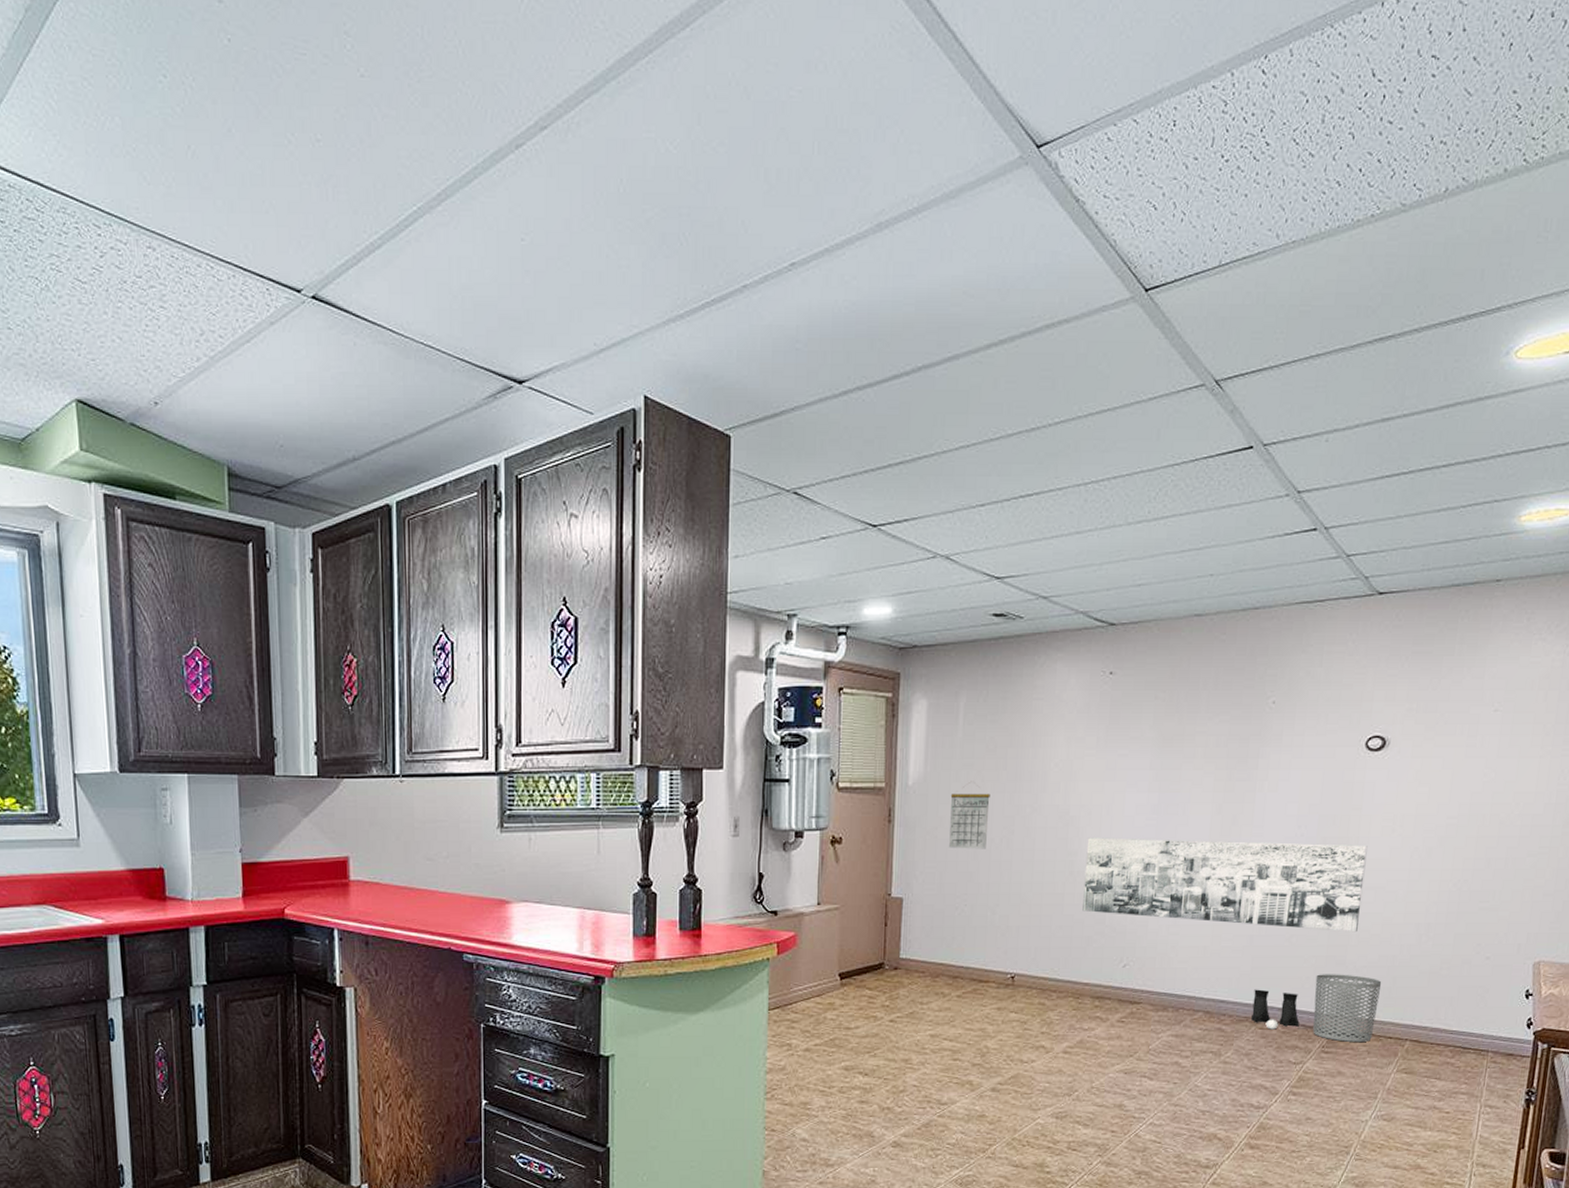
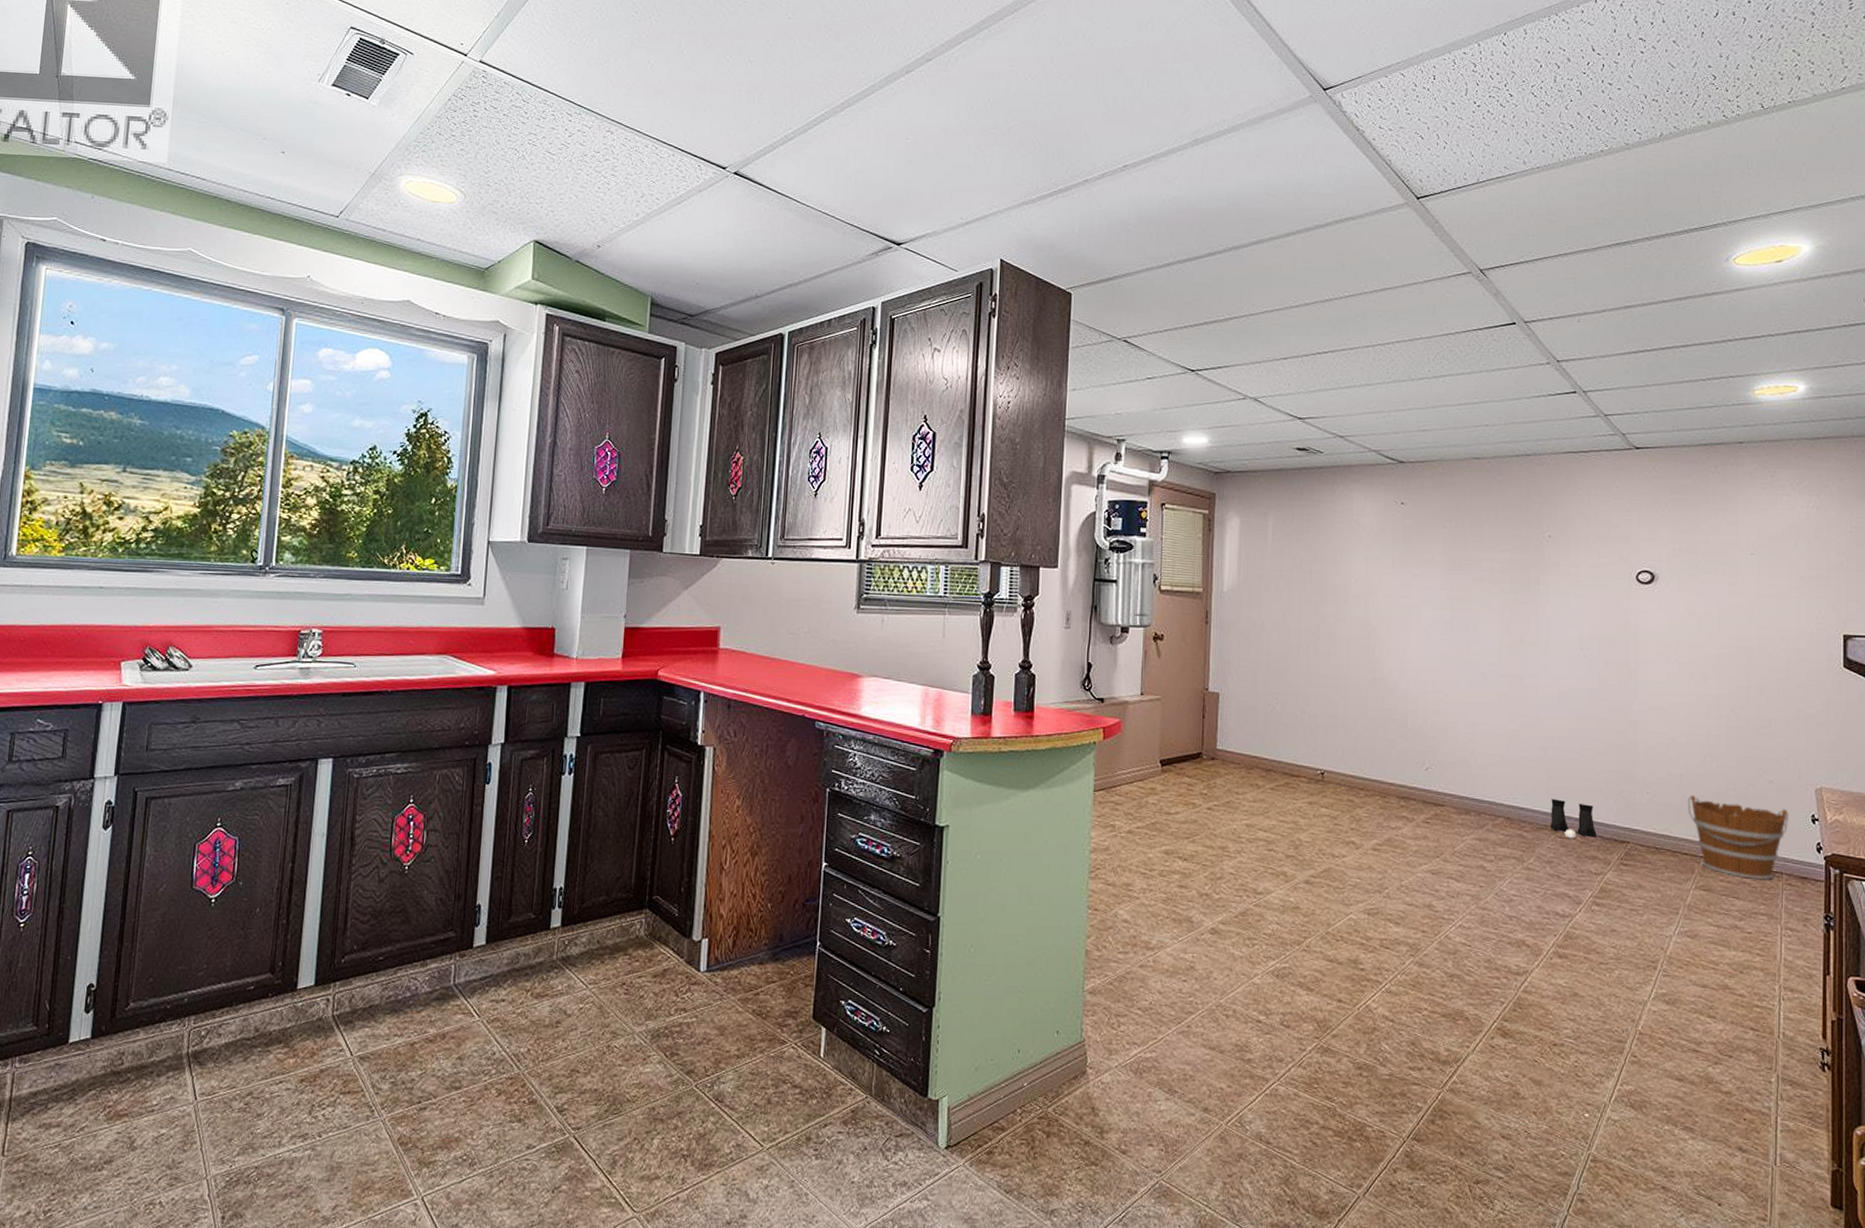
calendar: present [948,781,990,849] -> none [1260,590,1297,653]
wall art: present [1082,837,1368,933] -> none [1385,647,1647,750]
waste bin: present [1313,974,1382,1043] -> none [1609,788,1672,858]
bucket: none [1397,977,1502,1060] -> present [1687,795,1788,880]

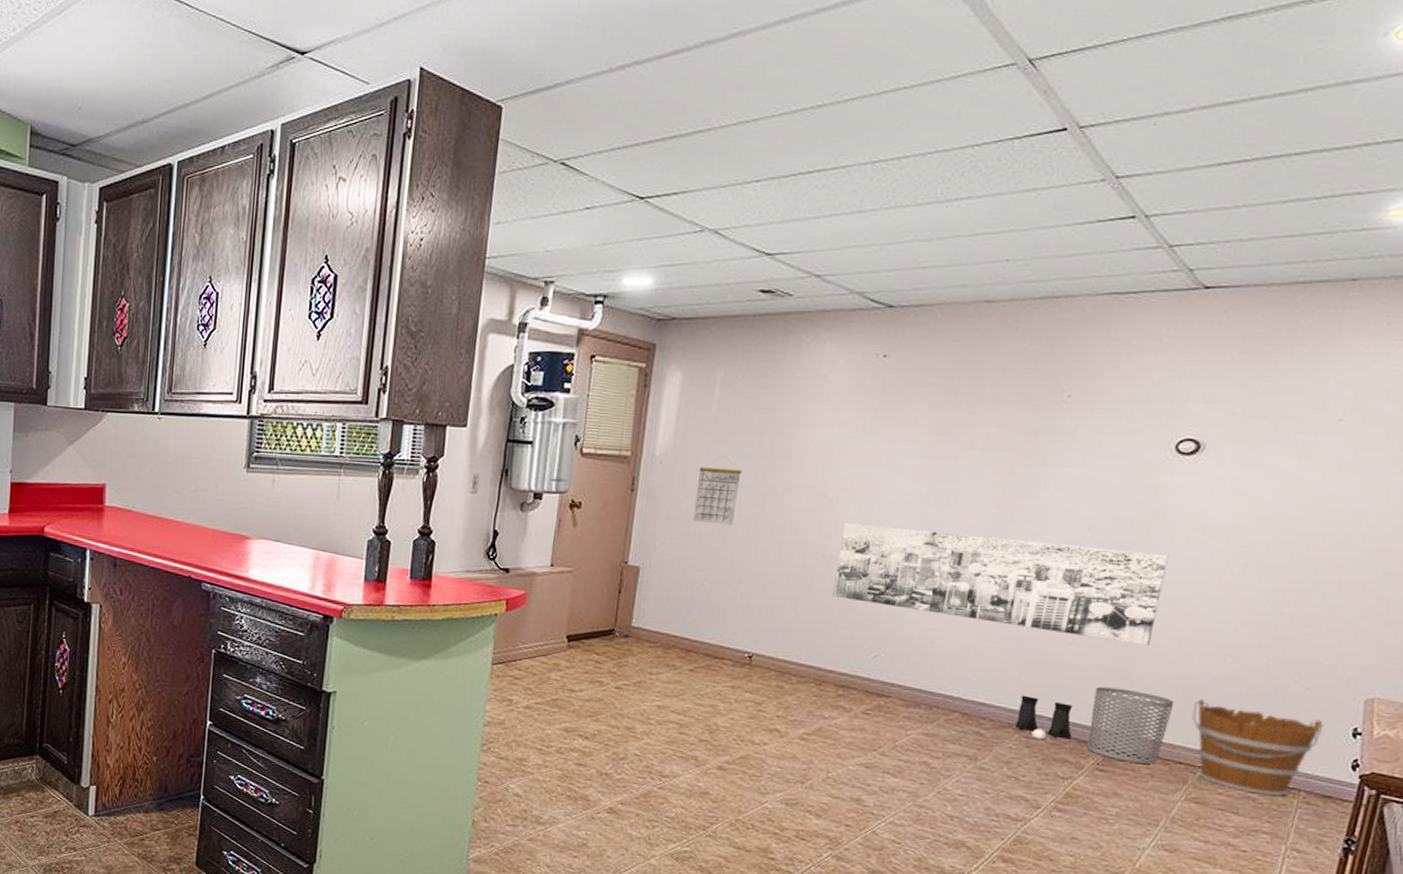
calendar: none [1260,590,1297,653] -> present [692,456,742,525]
wall art: none [1385,647,1647,750] -> present [832,522,1169,647]
waste bin: none [1609,788,1672,858] -> present [1087,686,1175,765]

